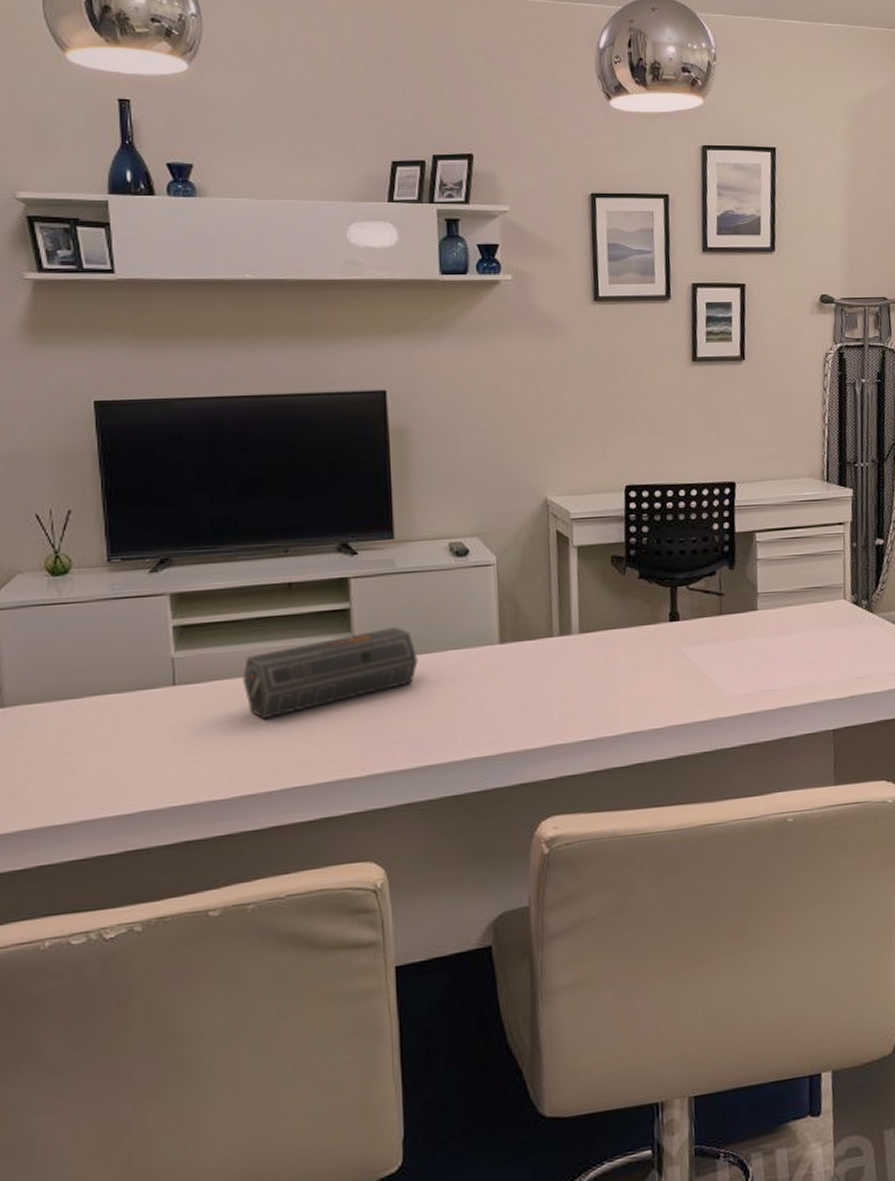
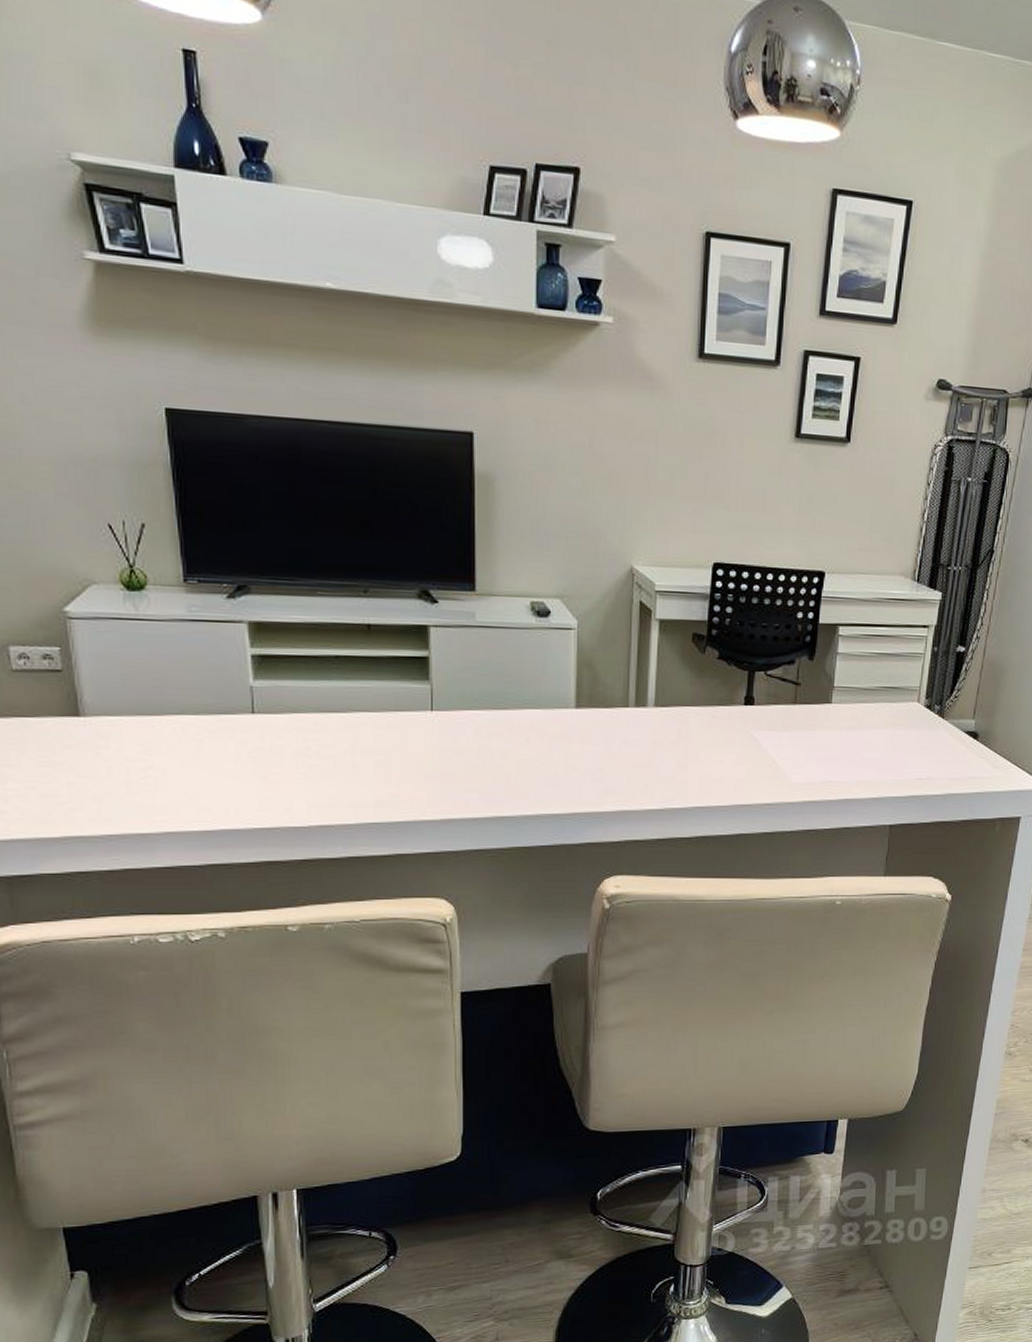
speaker: present [243,626,418,720] -> none [321,679,494,756]

